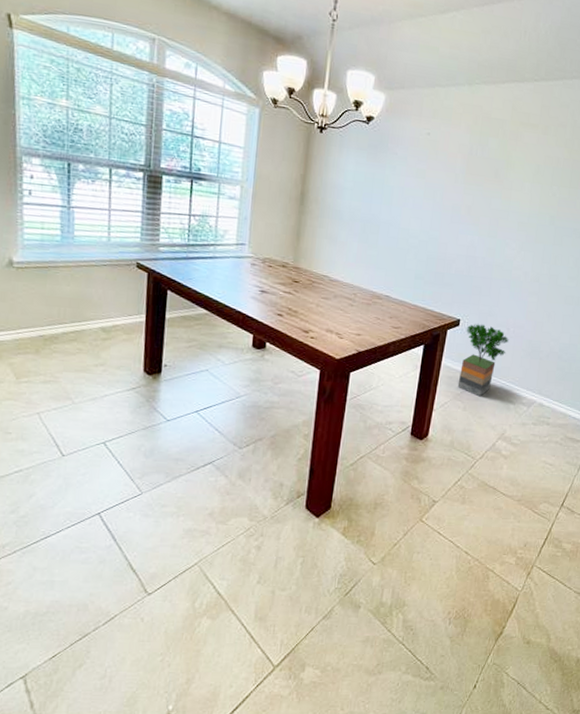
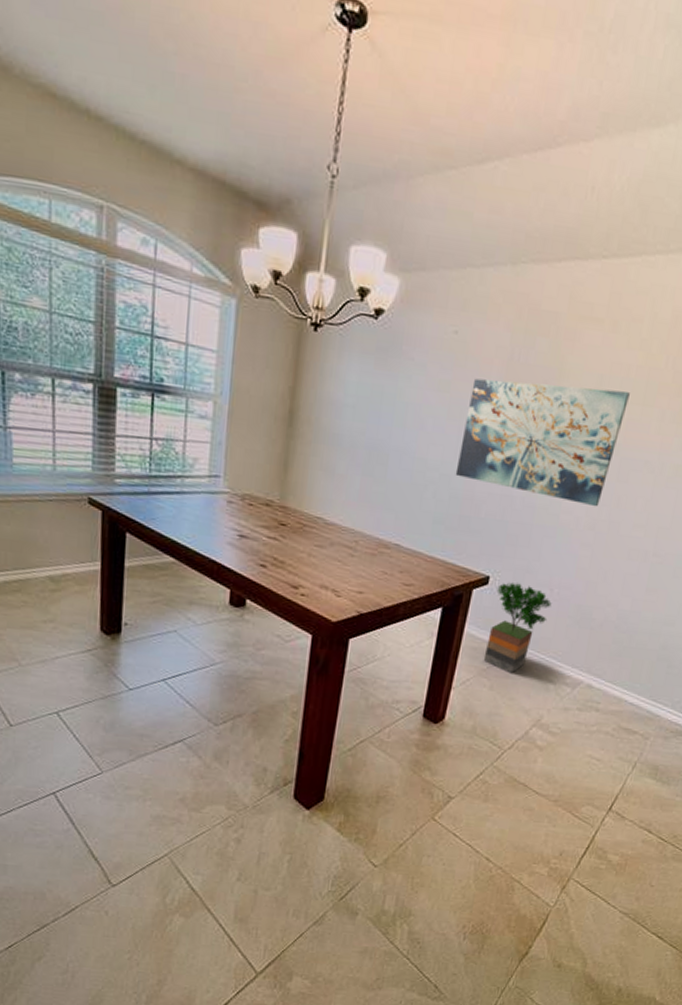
wall art: none [431,168,560,264] -> present [455,378,630,507]

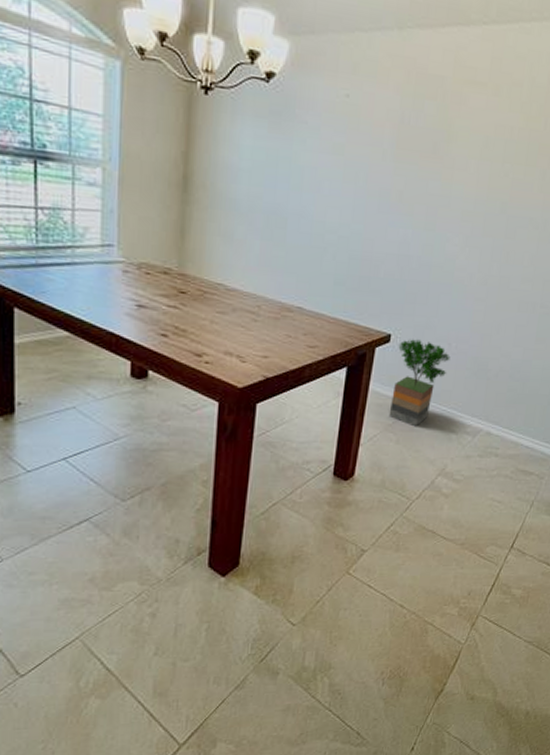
wall art: present [455,378,630,507] -> none [353,141,513,263]

